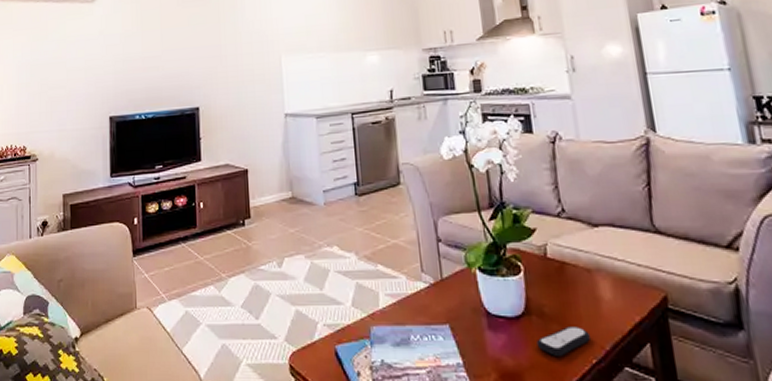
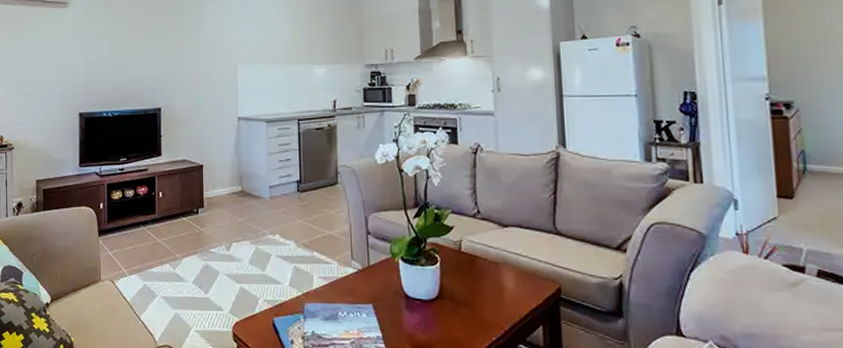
remote control: present [536,326,590,356] -> none [446,309,492,334]

